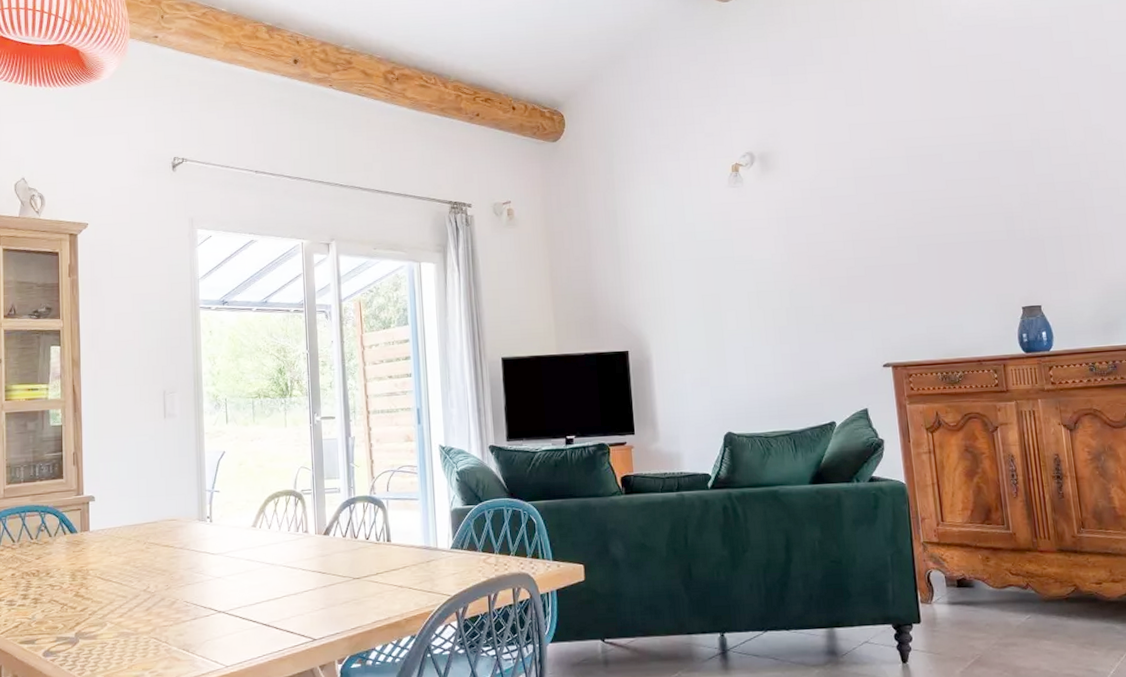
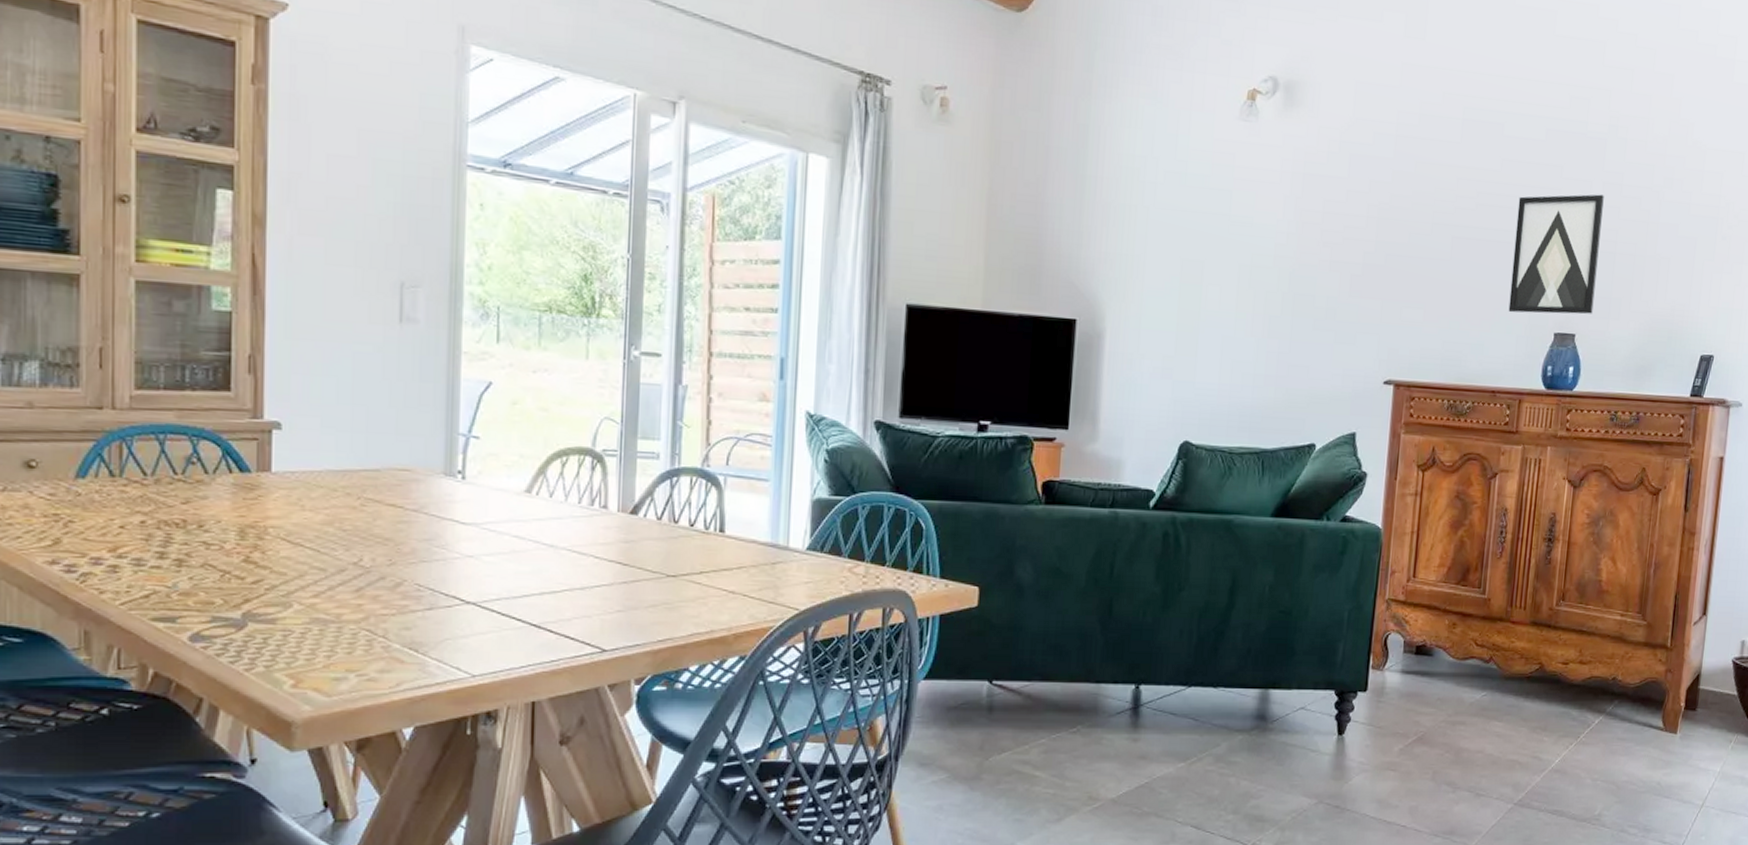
wall art: none [967,193,1053,296] -> present [1508,194,1604,315]

